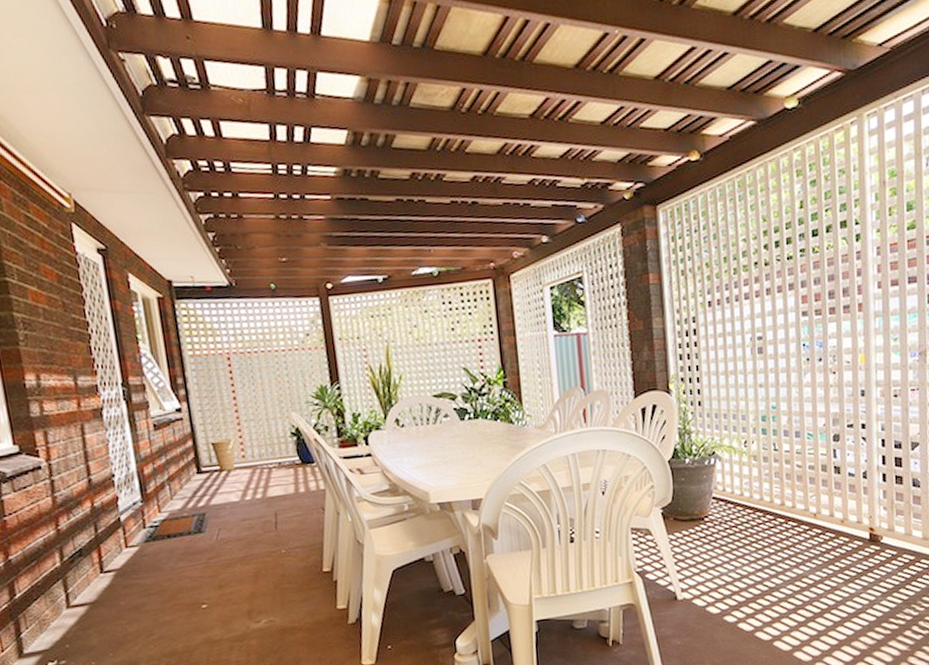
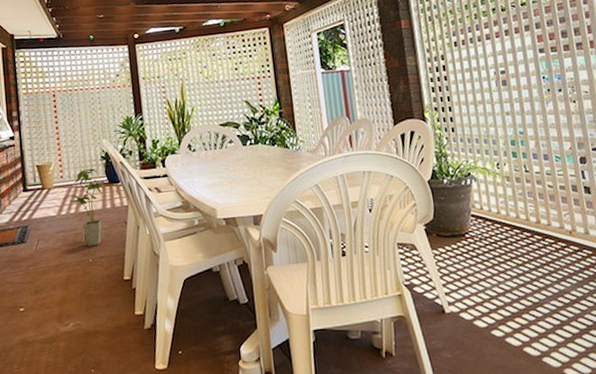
house plant: none [245,446,295,536] -> present [62,168,104,246]

